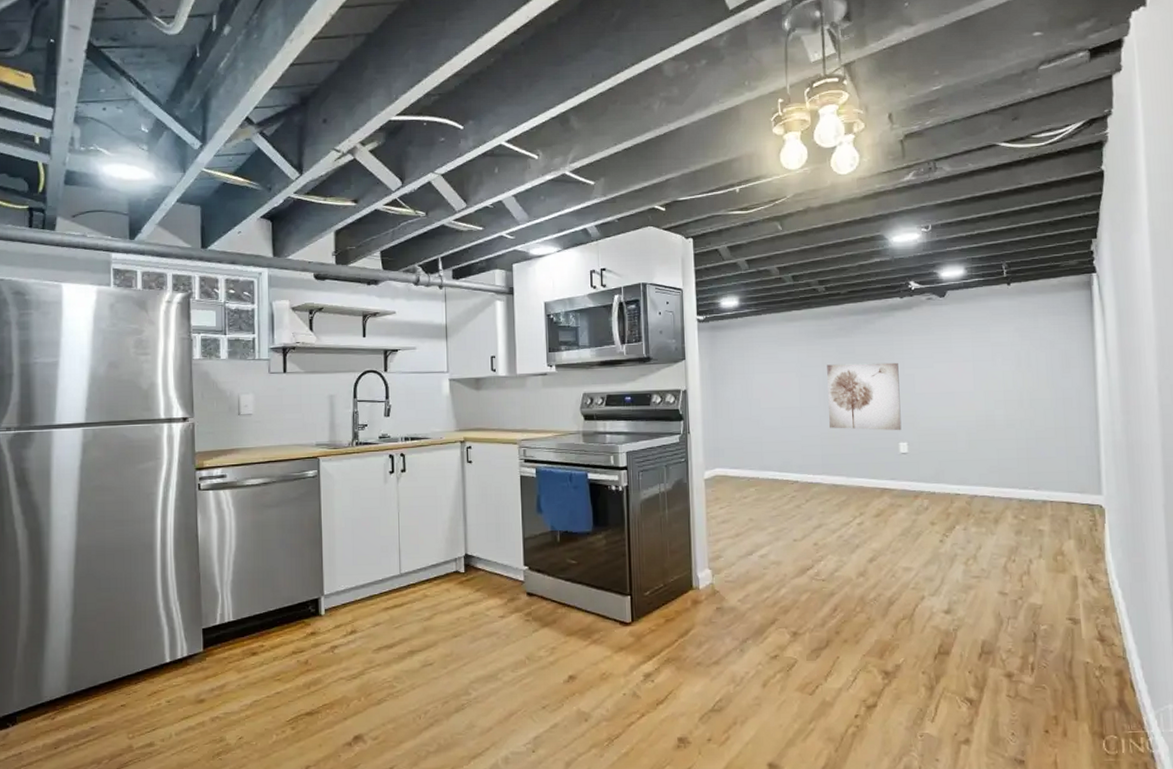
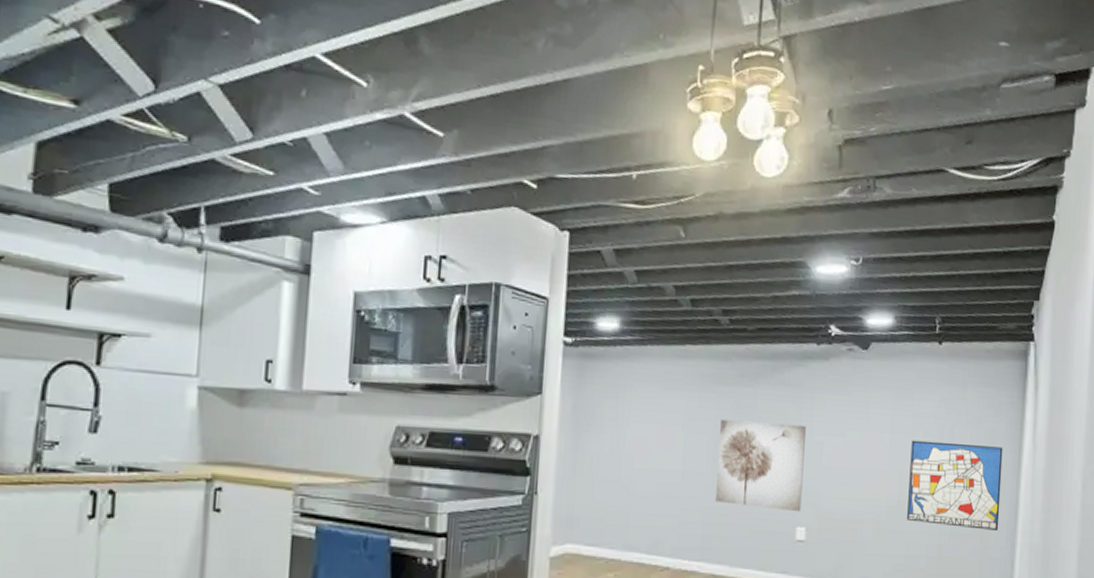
wall art: none [992,363,1082,433] -> present [907,440,1003,530]

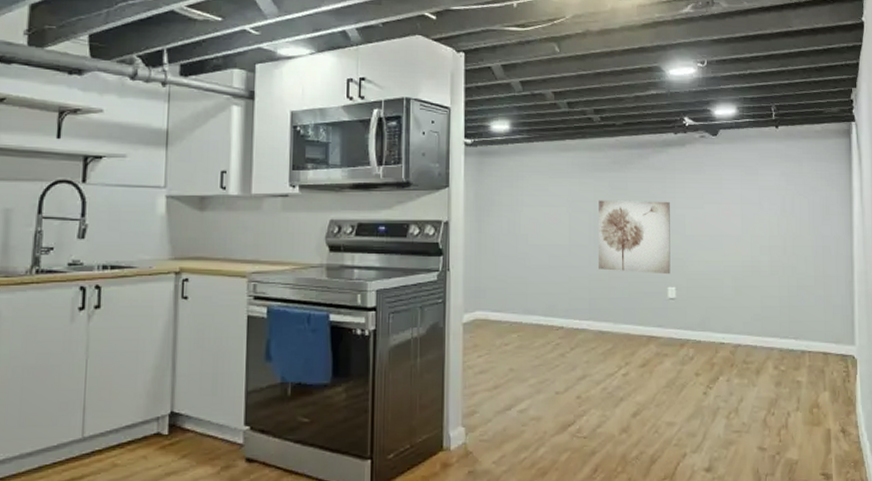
wall art: present [907,440,1003,530] -> none [759,209,838,281]

